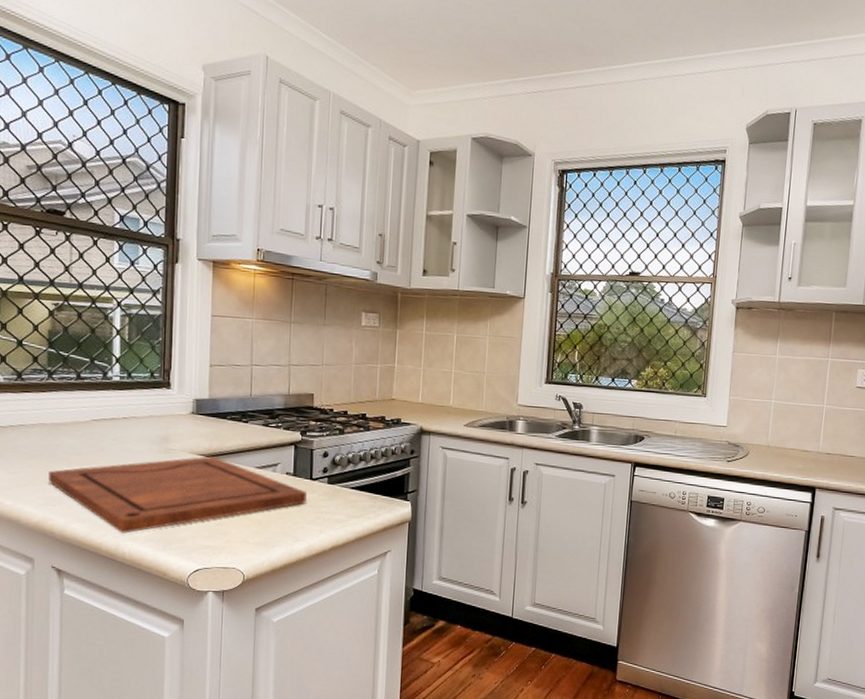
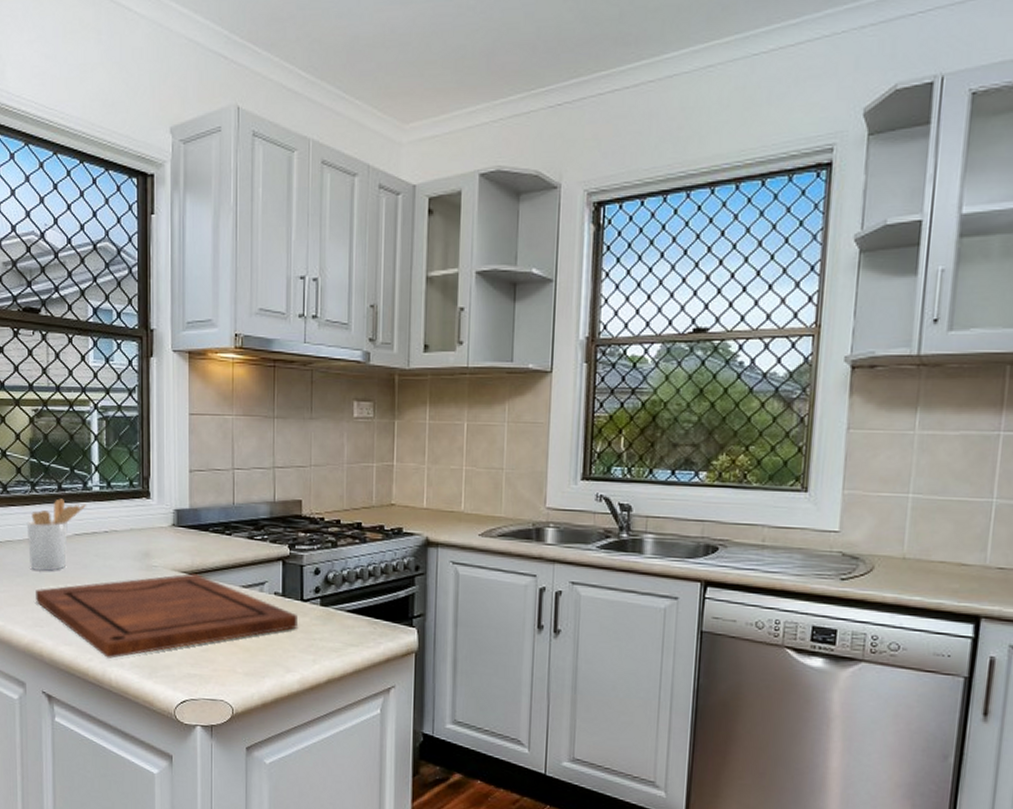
utensil holder: none [41,386,105,454] -> present [26,498,86,571]

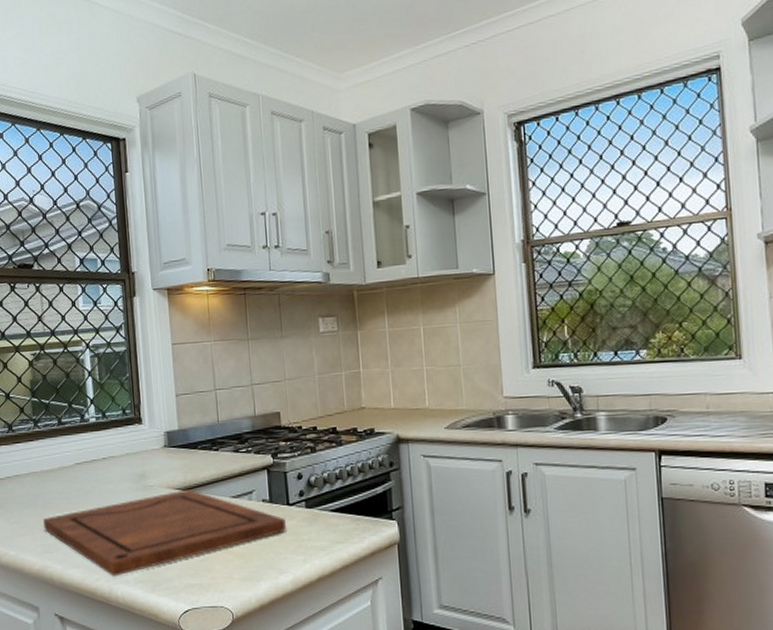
utensil holder: present [26,498,86,571] -> none [31,432,85,500]

